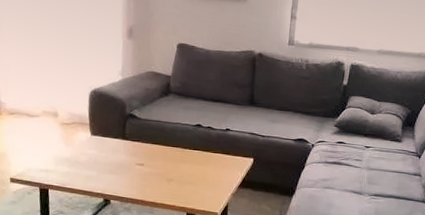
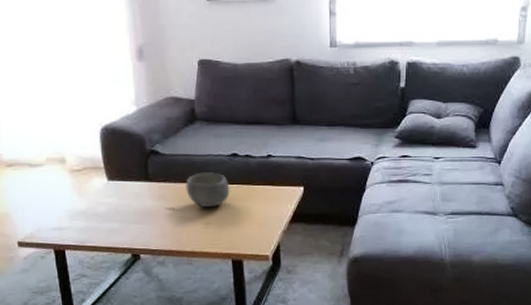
bowl: none [154,137,192,167] -> present [184,172,230,207]

